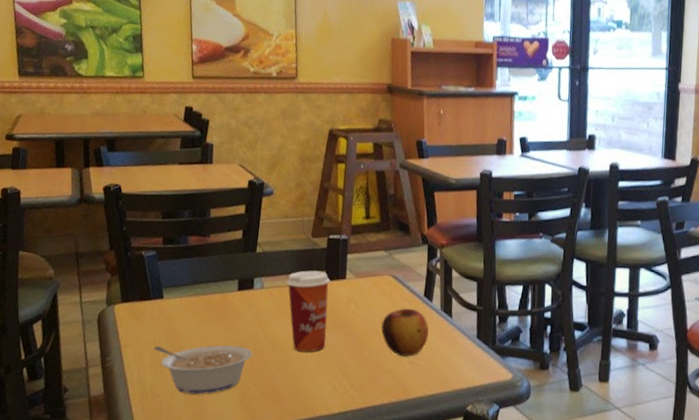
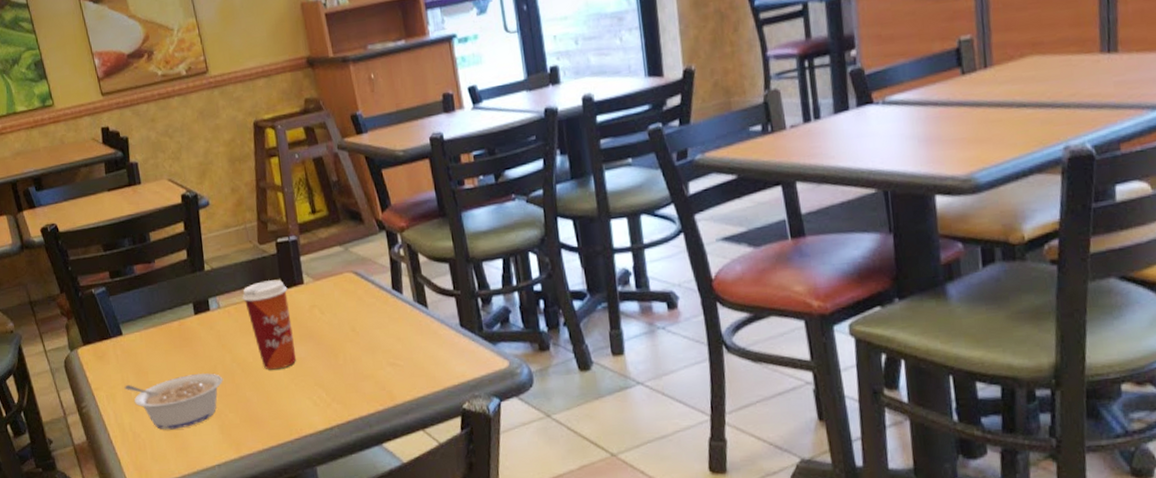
apple: present [381,308,429,357] -> none [351,304,406,359]

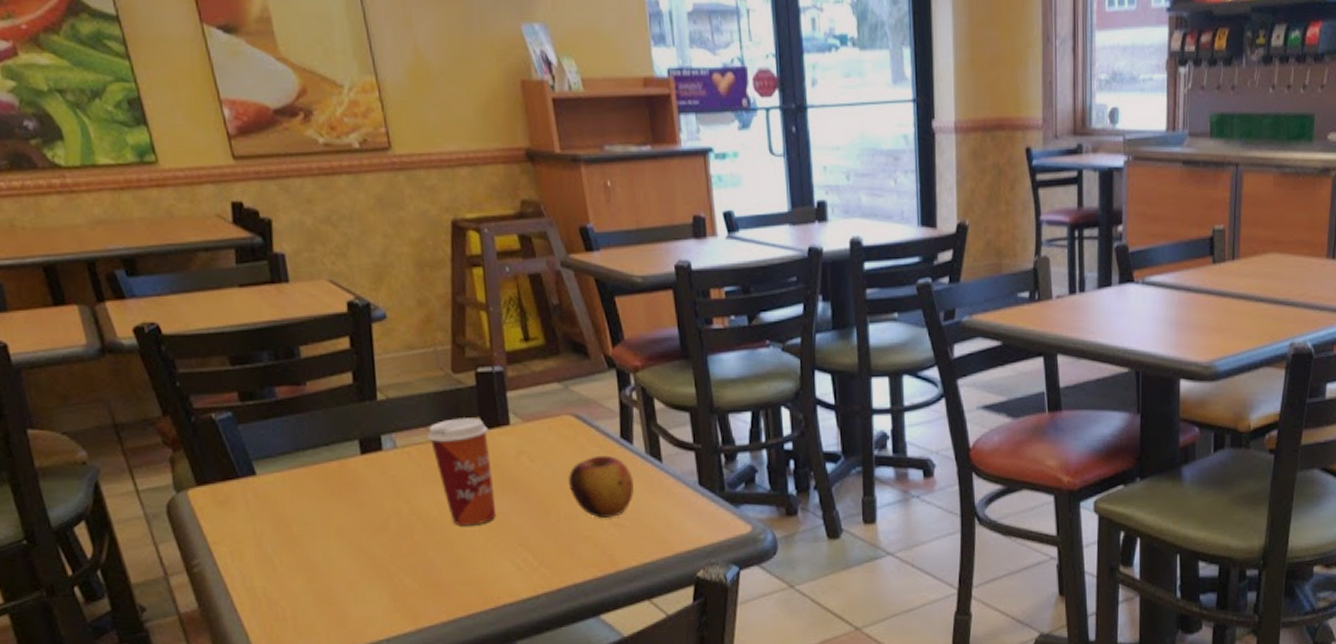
legume: present [124,372,223,430] -> none [256,526,398,596]
apple: none [351,304,406,359] -> present [567,455,634,518]

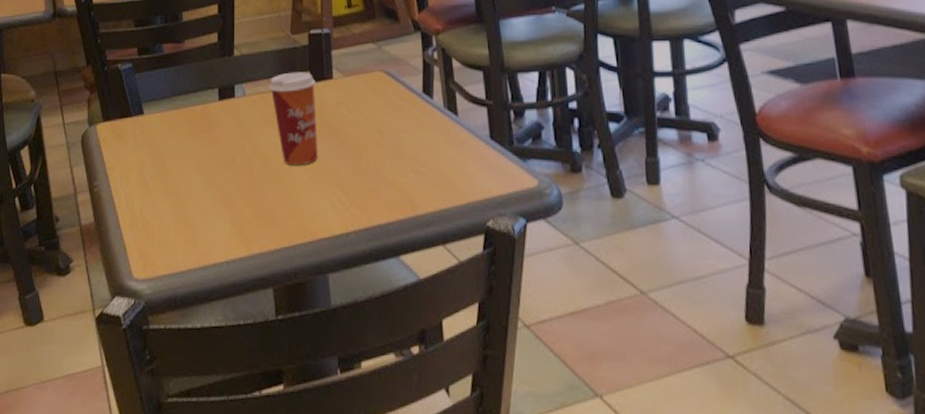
apple: present [567,455,634,518] -> none [377,108,433,165]

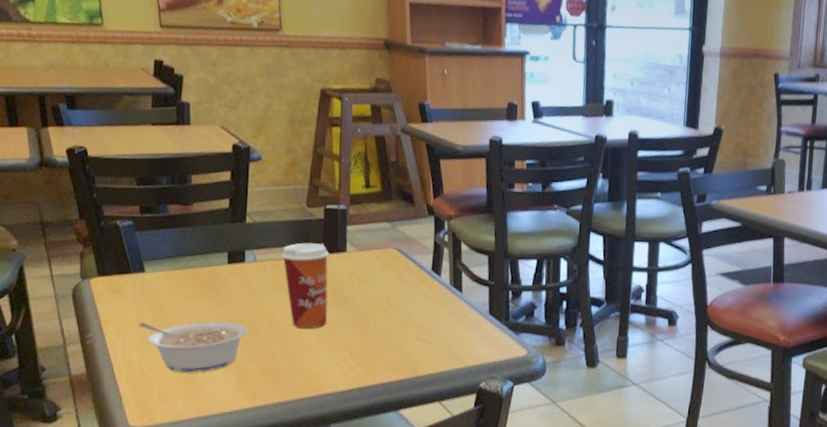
legume: none [139,161,241,219] -> present [138,321,248,373]

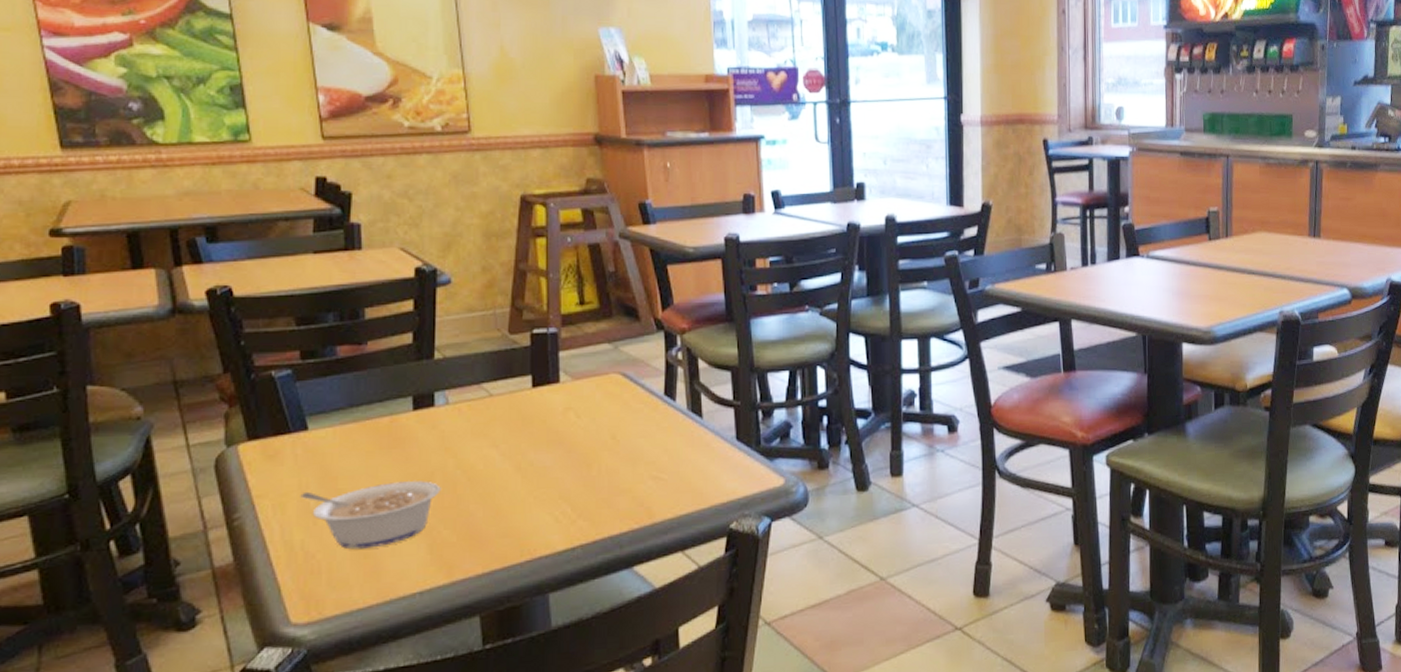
paper cup: present [281,242,330,329] -> none [479,375,540,480]

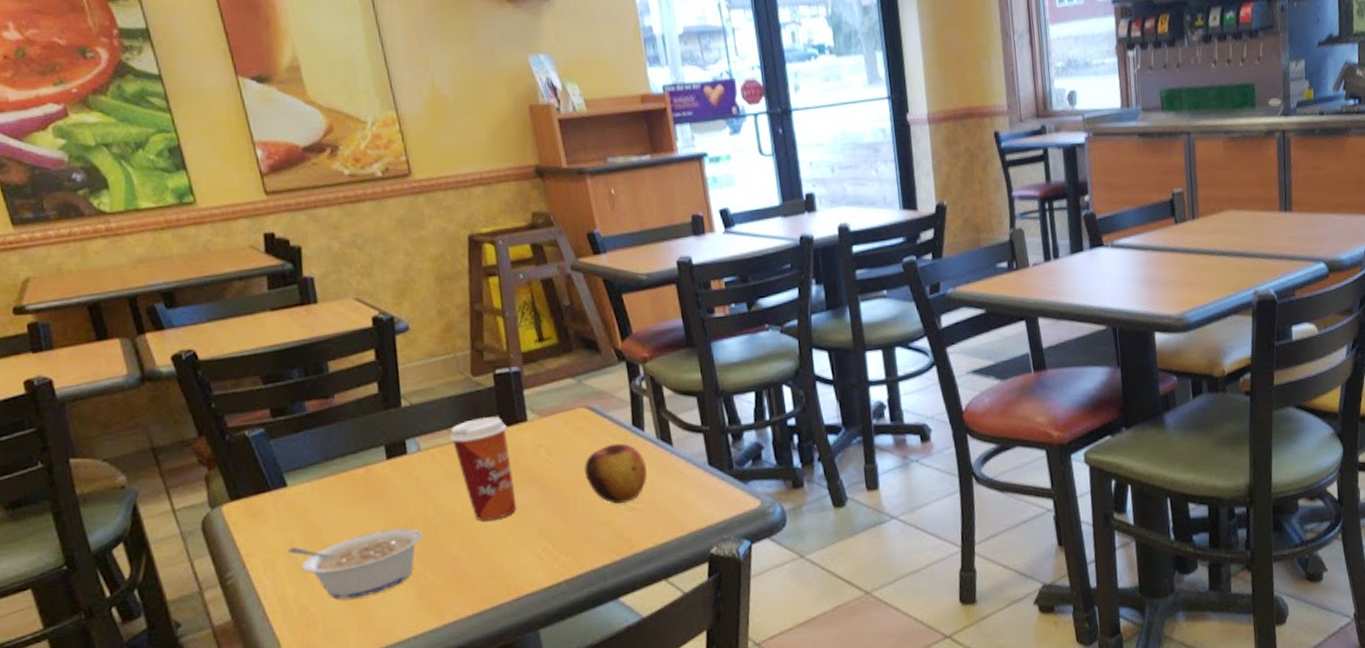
paper cup: none [479,375,540,480] -> present [449,416,517,522]
apple: none [611,411,674,472] -> present [583,443,647,504]

